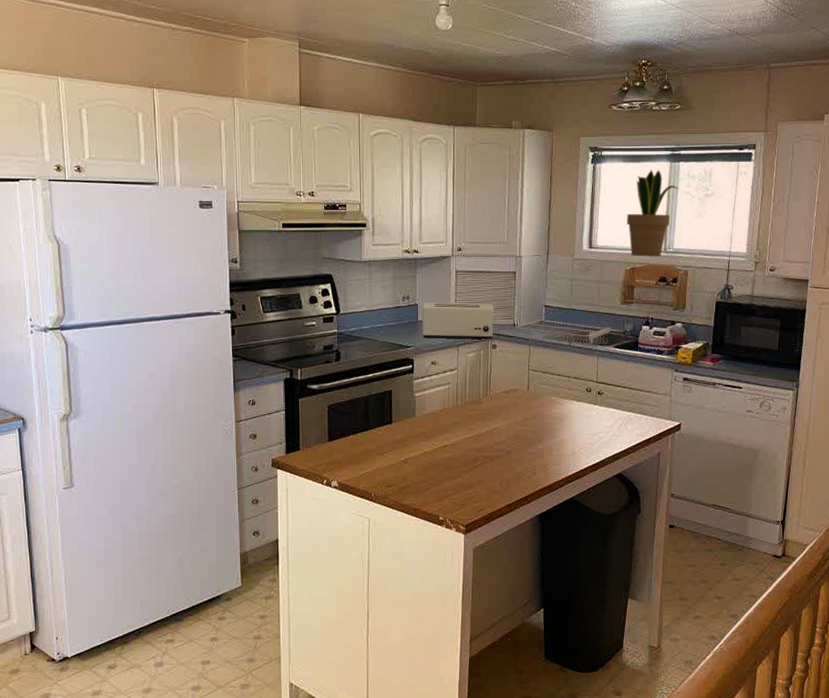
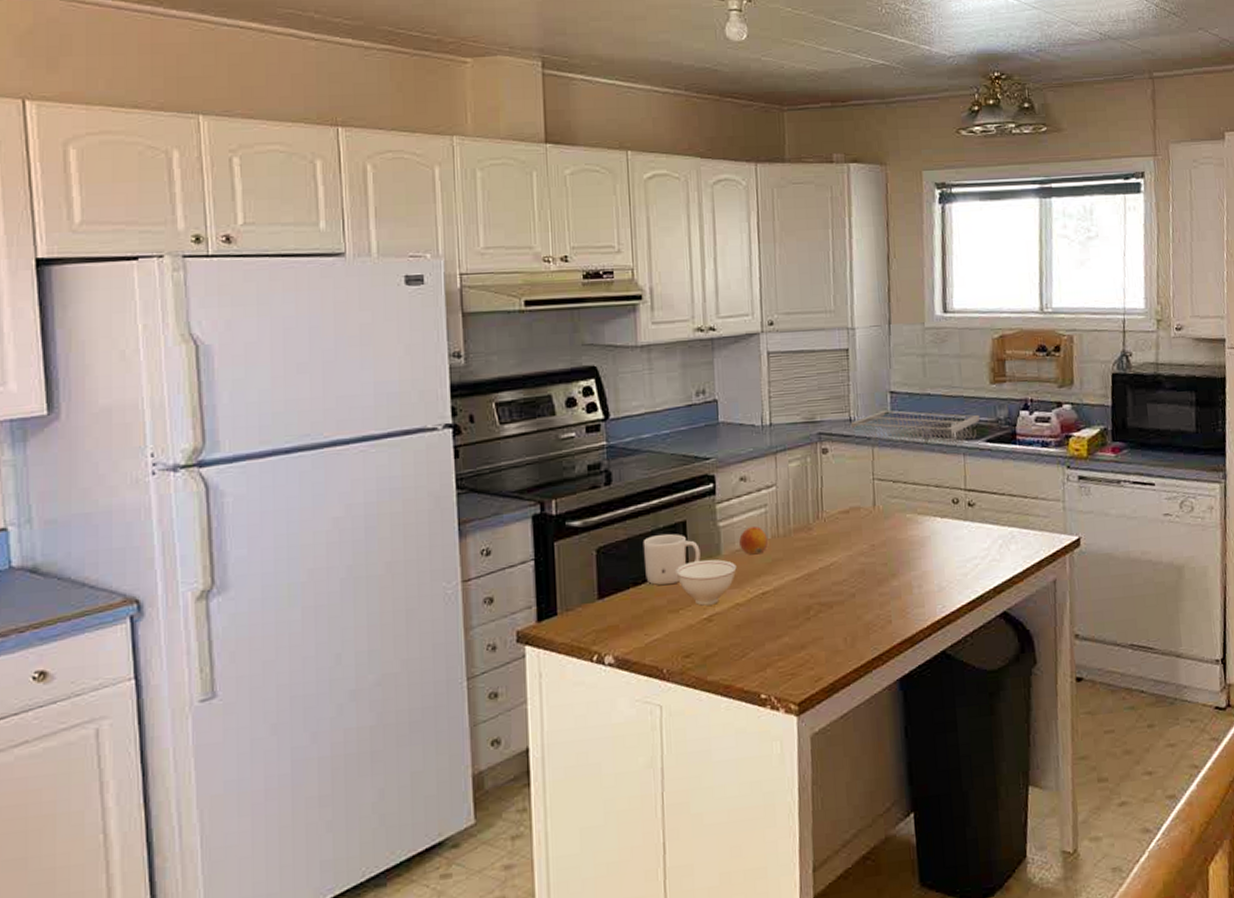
mug: none [360,398,401,435] -> present [642,533,701,586]
bowl: none [383,419,426,452] -> present [676,559,737,606]
toaster: present [421,302,496,340] -> none [724,393,825,446]
fruit: none [429,397,450,418] -> present [739,525,769,555]
potted plant: present [627,169,678,257] -> none [989,208,1052,321]

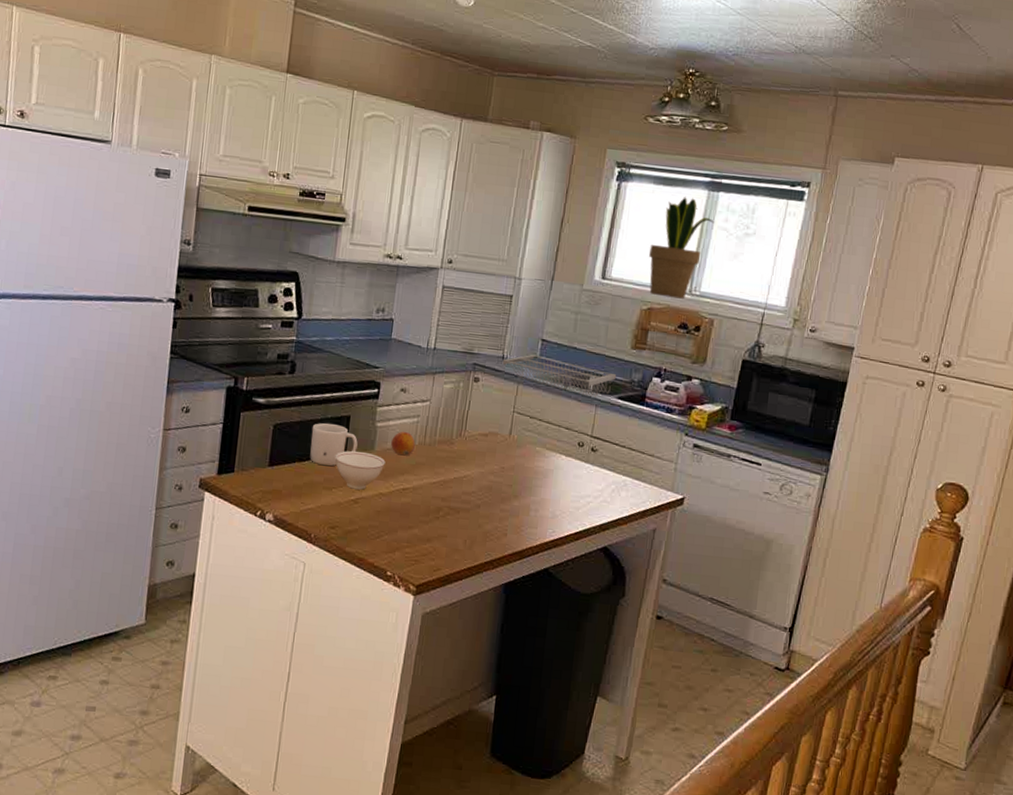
potted plant: none [989,208,1052,321] -> present [649,196,714,299]

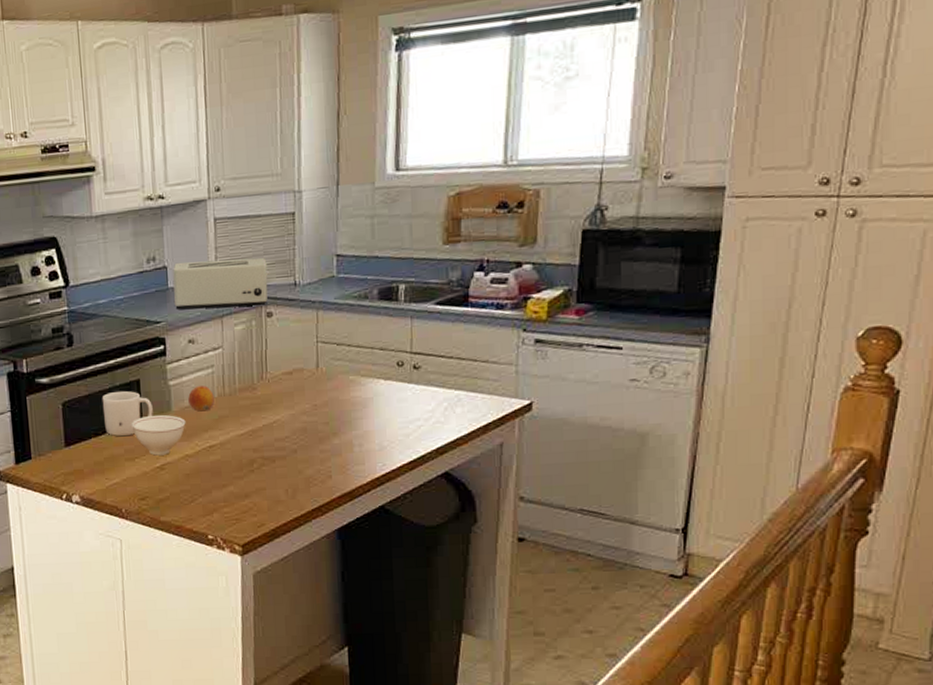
toaster: none [394,317,483,371] -> present [173,258,270,310]
dish rack: present [502,354,617,398] -> none [295,273,431,309]
potted plant: present [649,196,714,299] -> none [448,49,524,177]

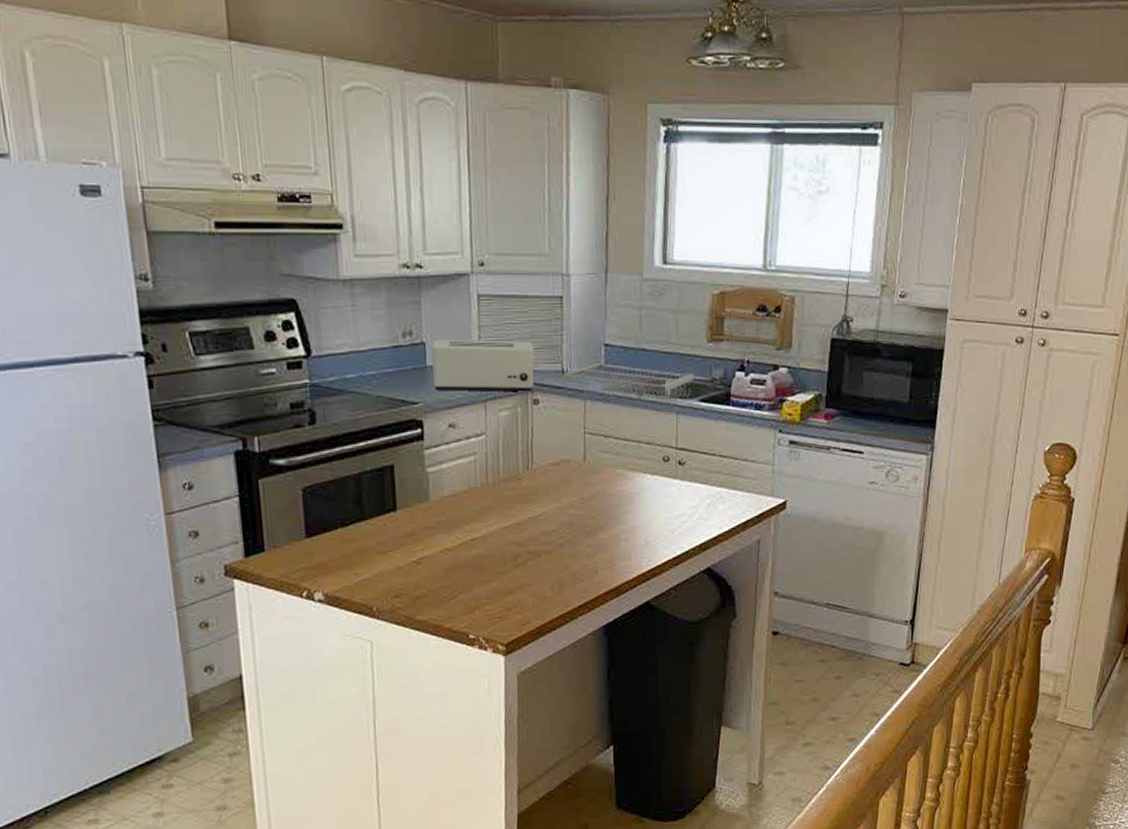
mug: present [102,390,153,437] -> none [349,476,409,528]
bowl: present [131,414,186,456] -> none [384,504,446,549]
fruit: present [188,385,216,412] -> none [448,473,478,502]
dish rack: none [295,273,431,309] -> present [562,363,696,404]

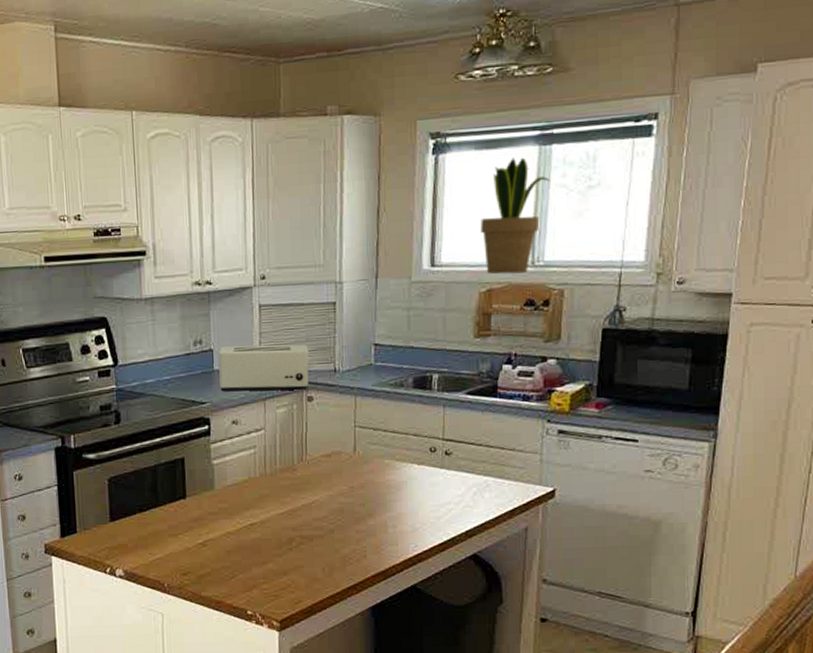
dish rack: present [562,363,696,404] -> none [335,361,462,398]
potted plant: none [713,153,782,277] -> present [481,156,550,275]

